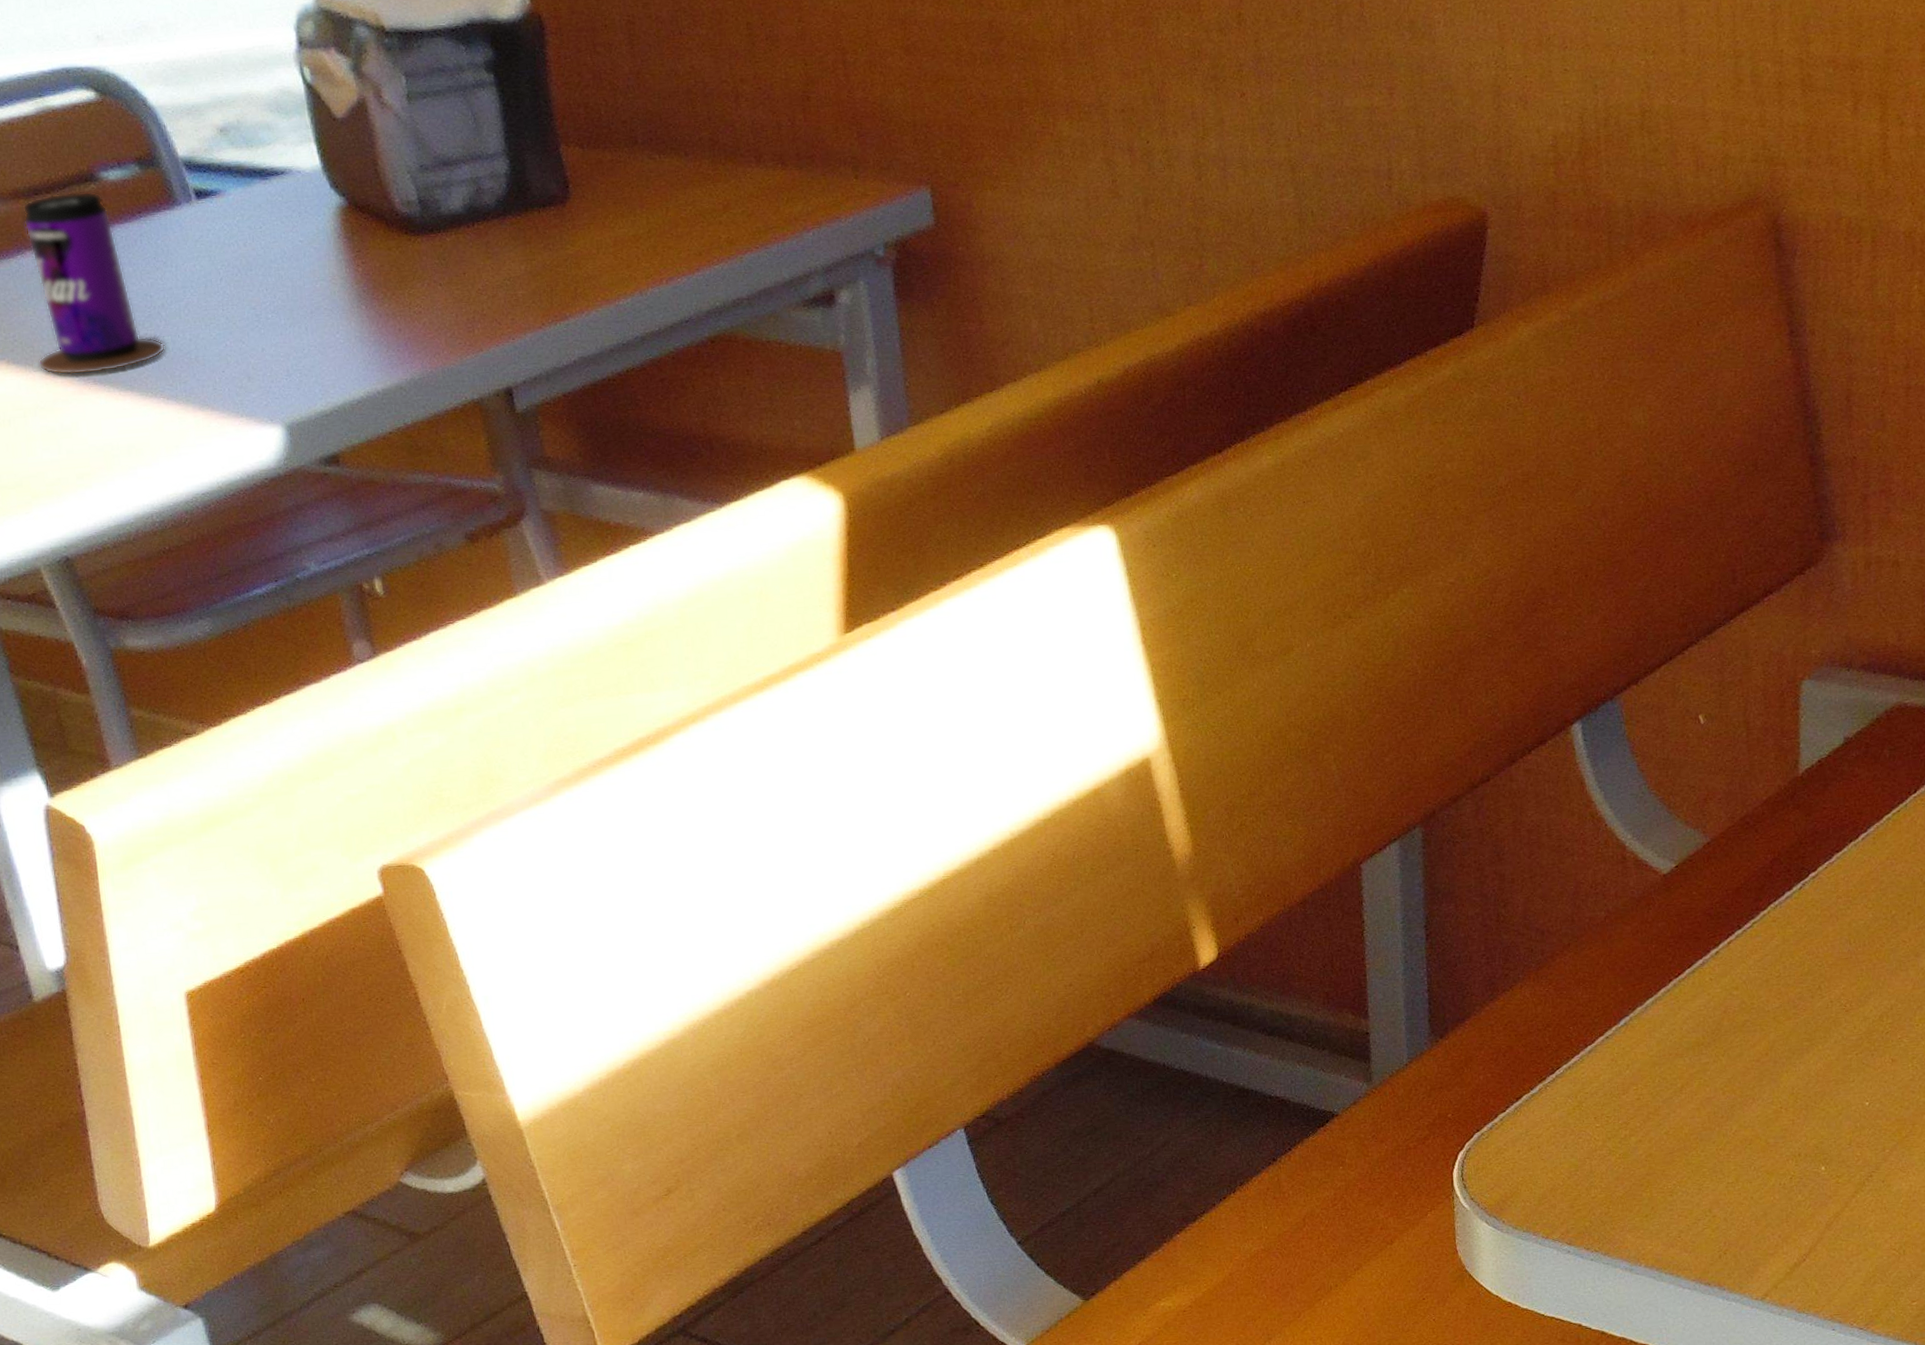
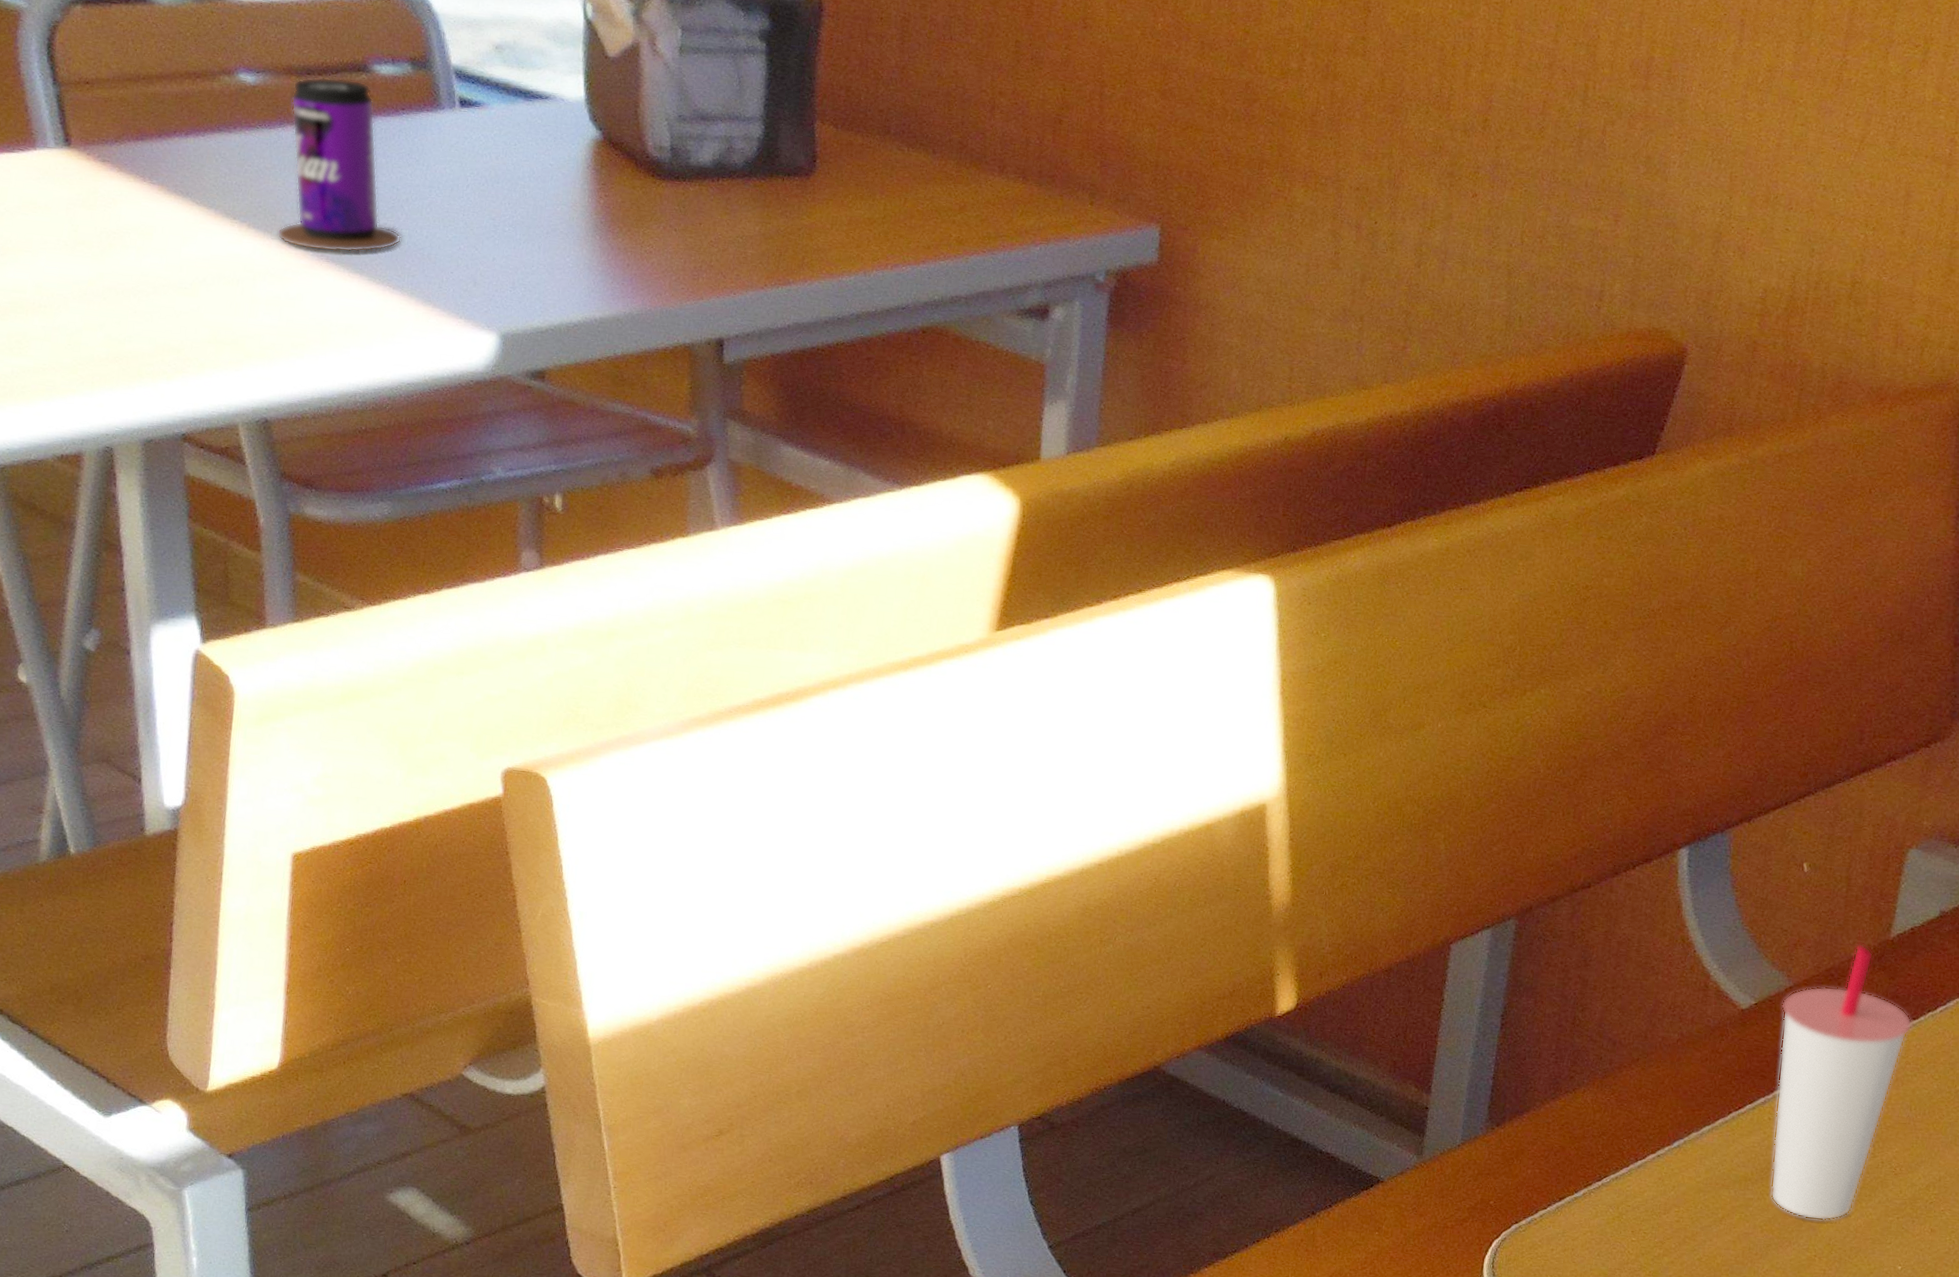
cup: none [1702,785,1837,1073] -> present [1770,943,1913,1221]

